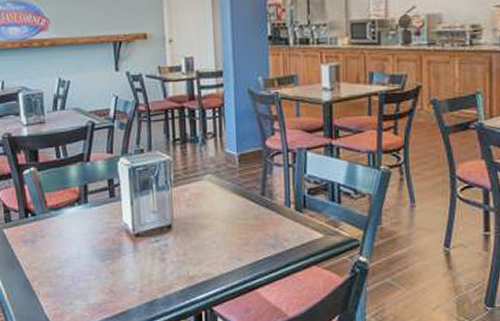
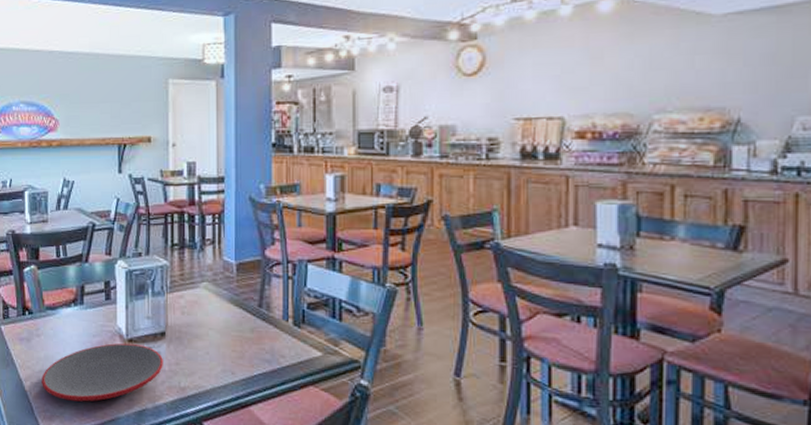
plate: none [49,238,171,297] -> present [42,343,163,402]

